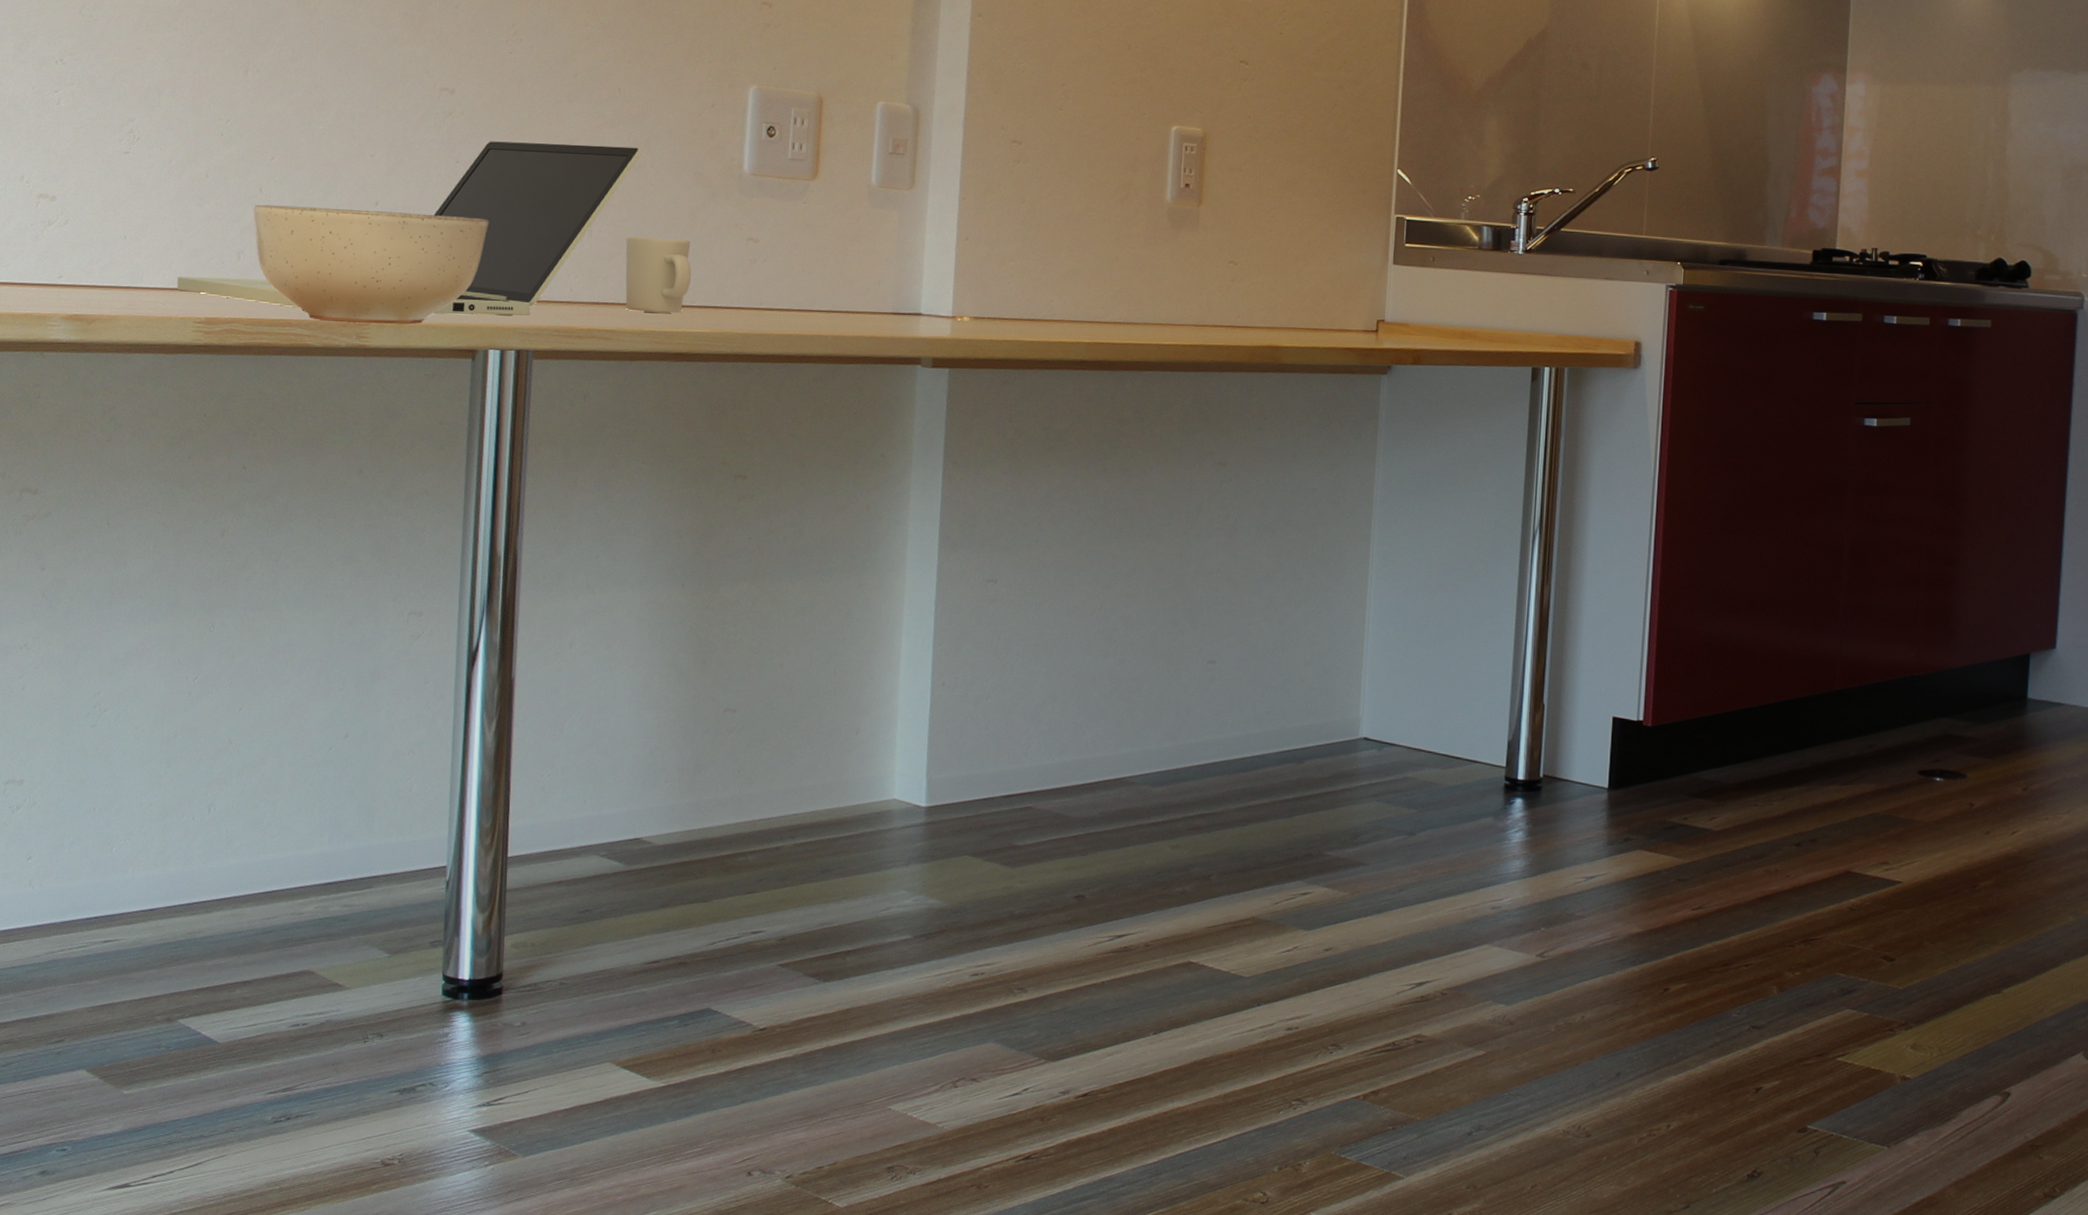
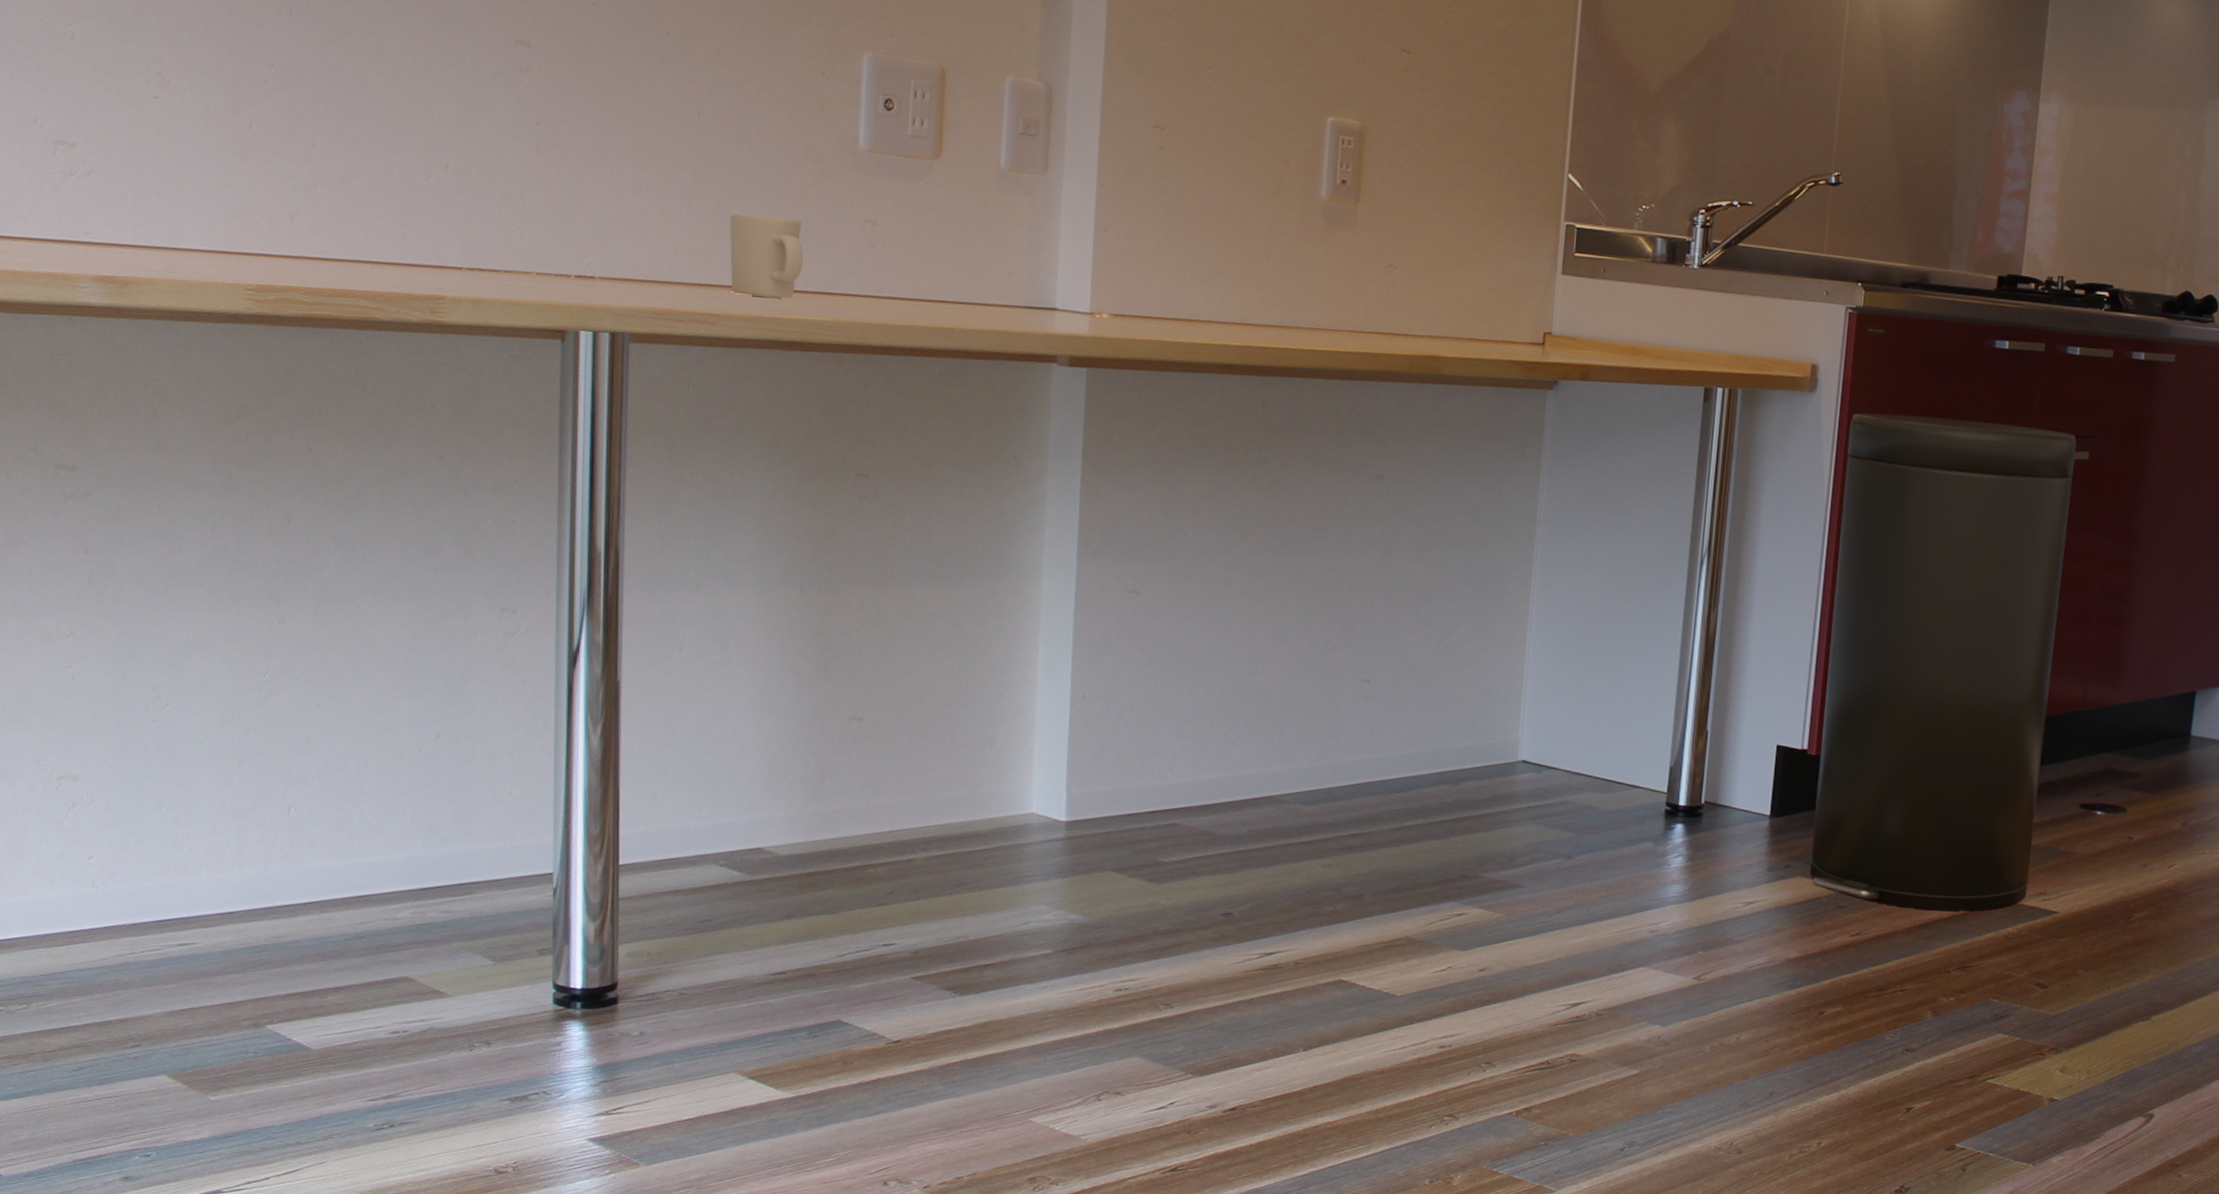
laptop: present [177,141,642,316] -> none [222,102,745,296]
bowl: present [252,204,490,325] -> none [304,161,576,300]
pedal bin: none [1649,386,1898,883] -> present [1810,413,2077,912]

